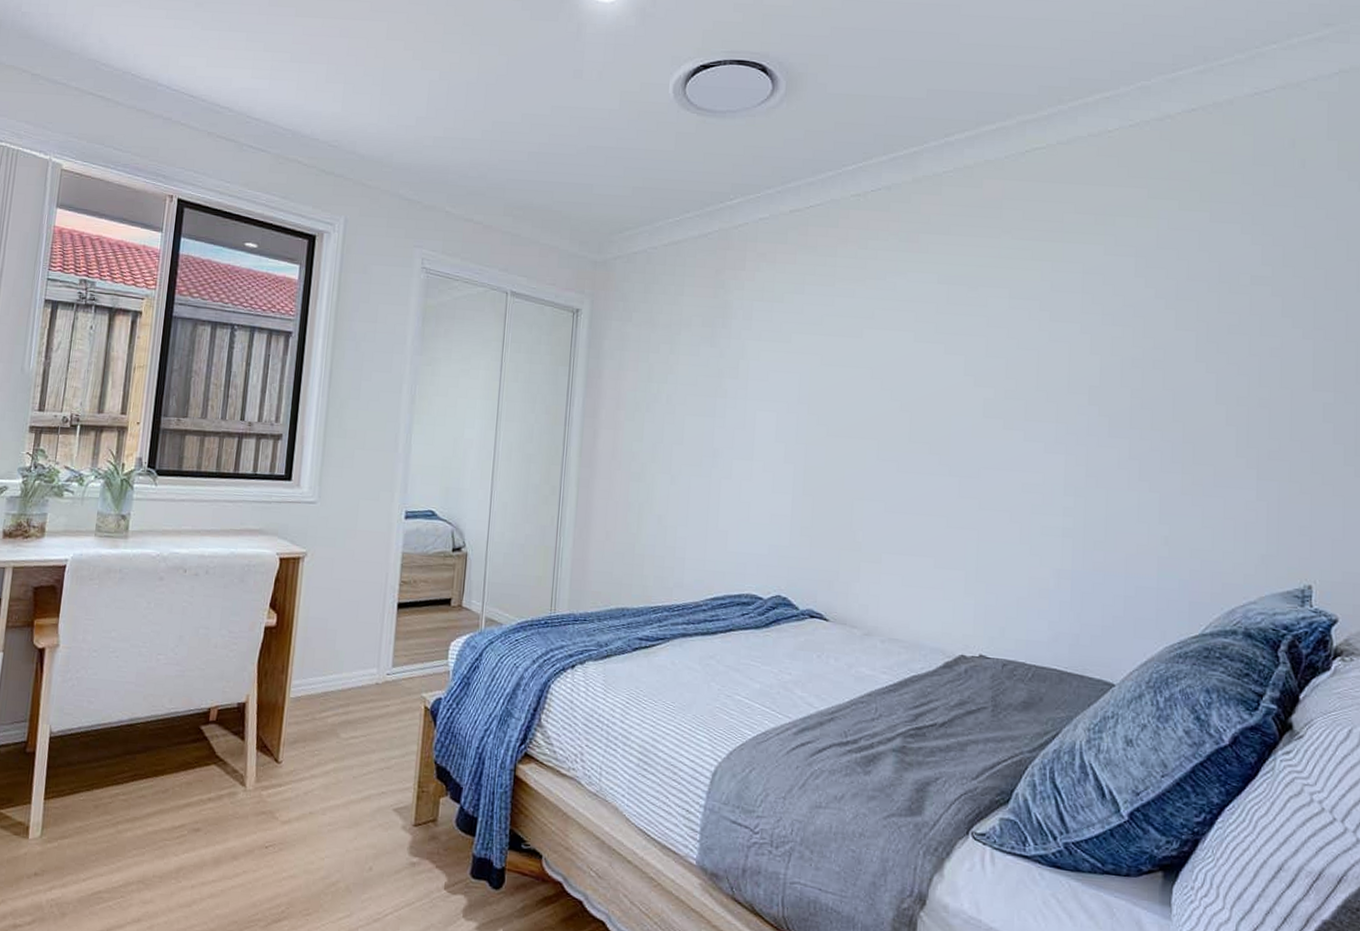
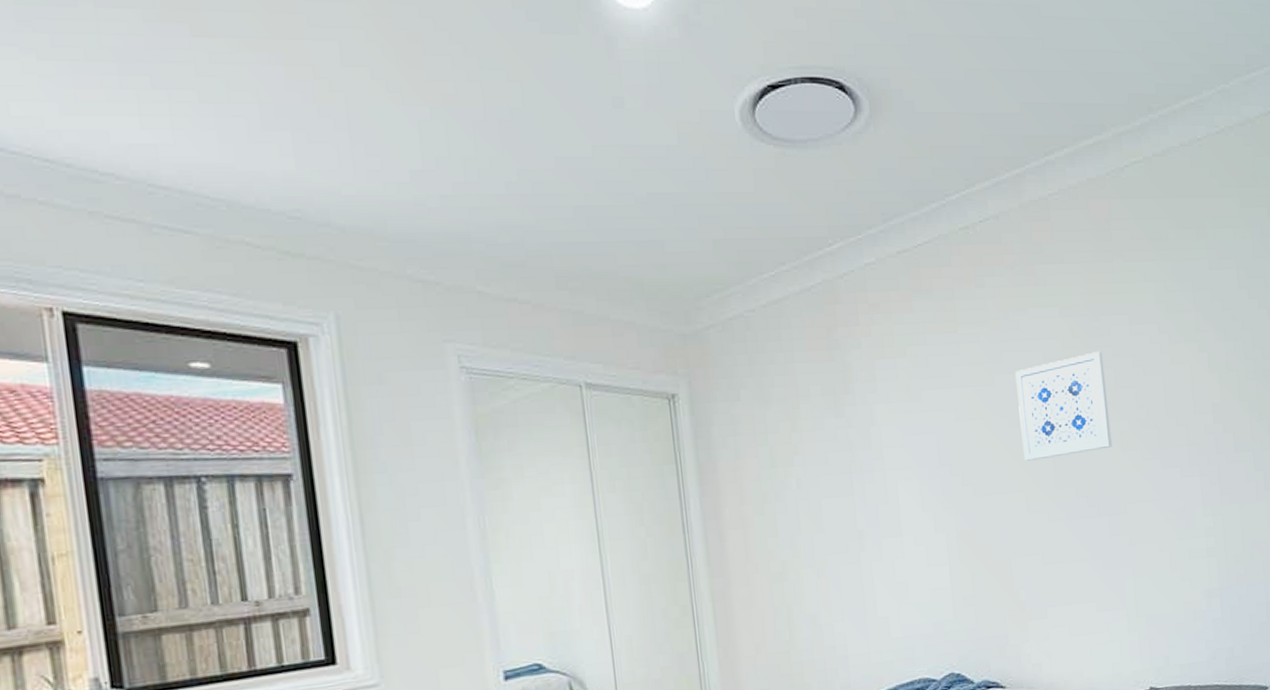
wall art: none [881,320,977,413] -> present [1015,352,1112,461]

